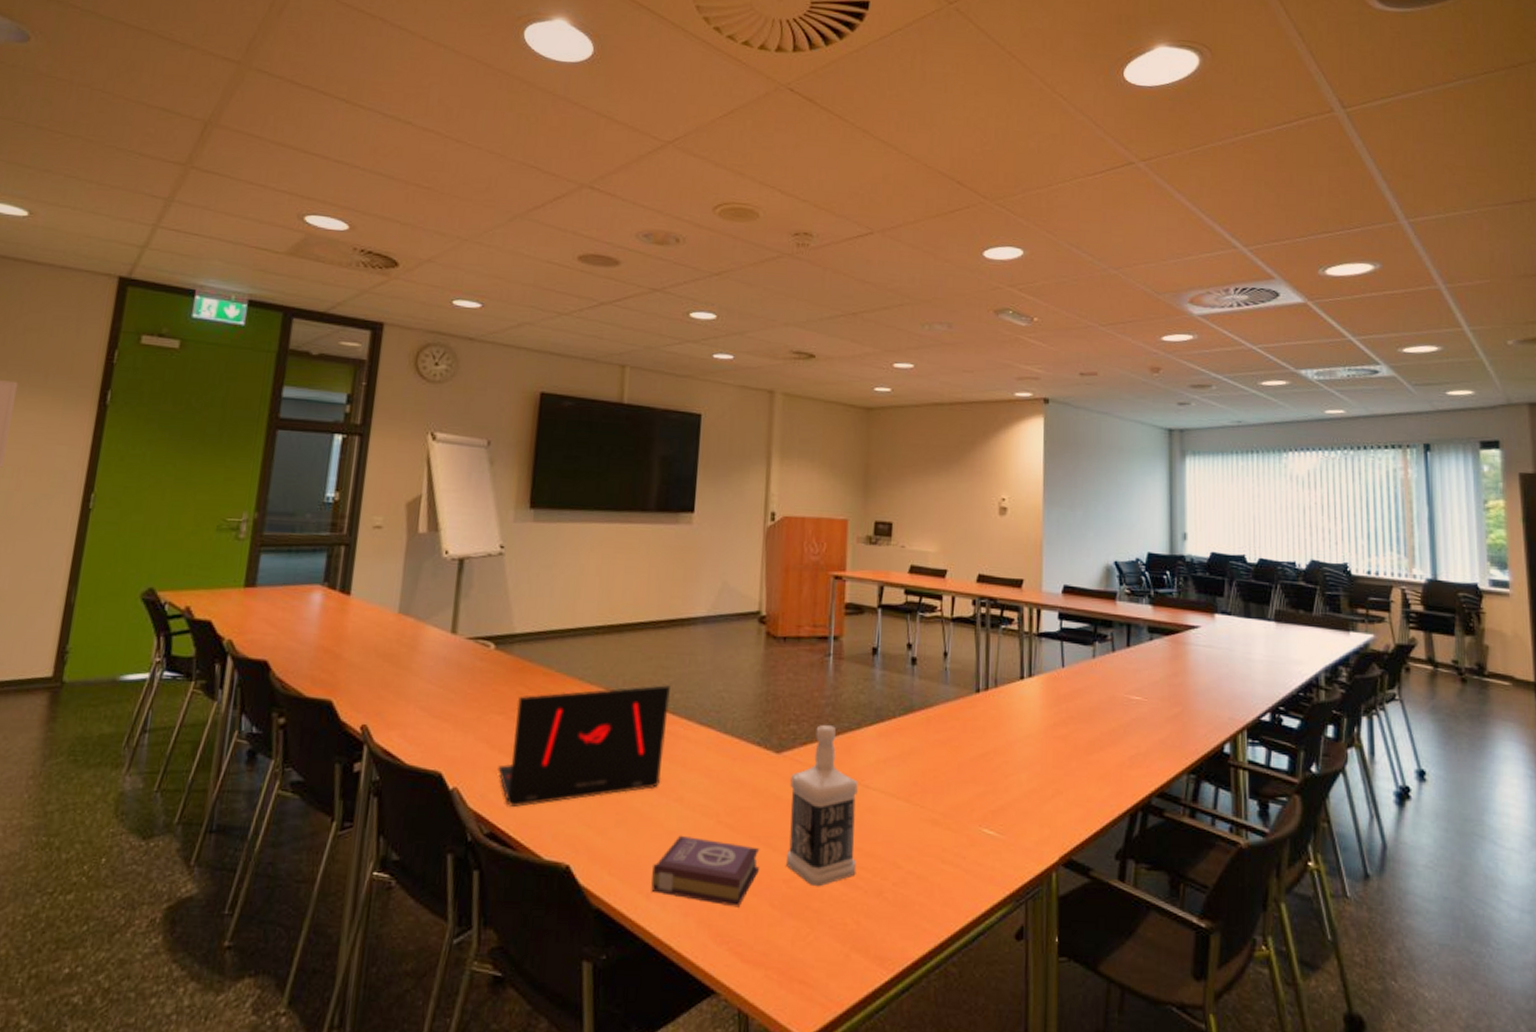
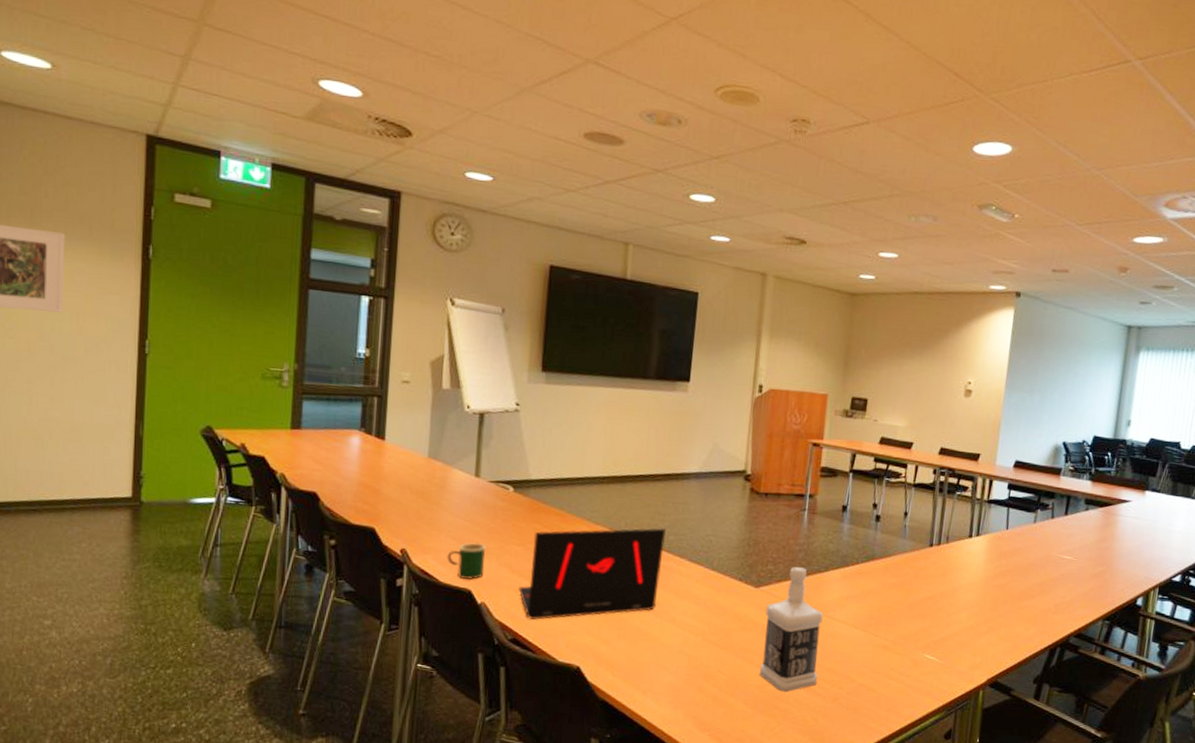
mug: none [415,713,462,759] -> present [447,542,486,580]
book: present [651,835,760,908] -> none [647,647,738,705]

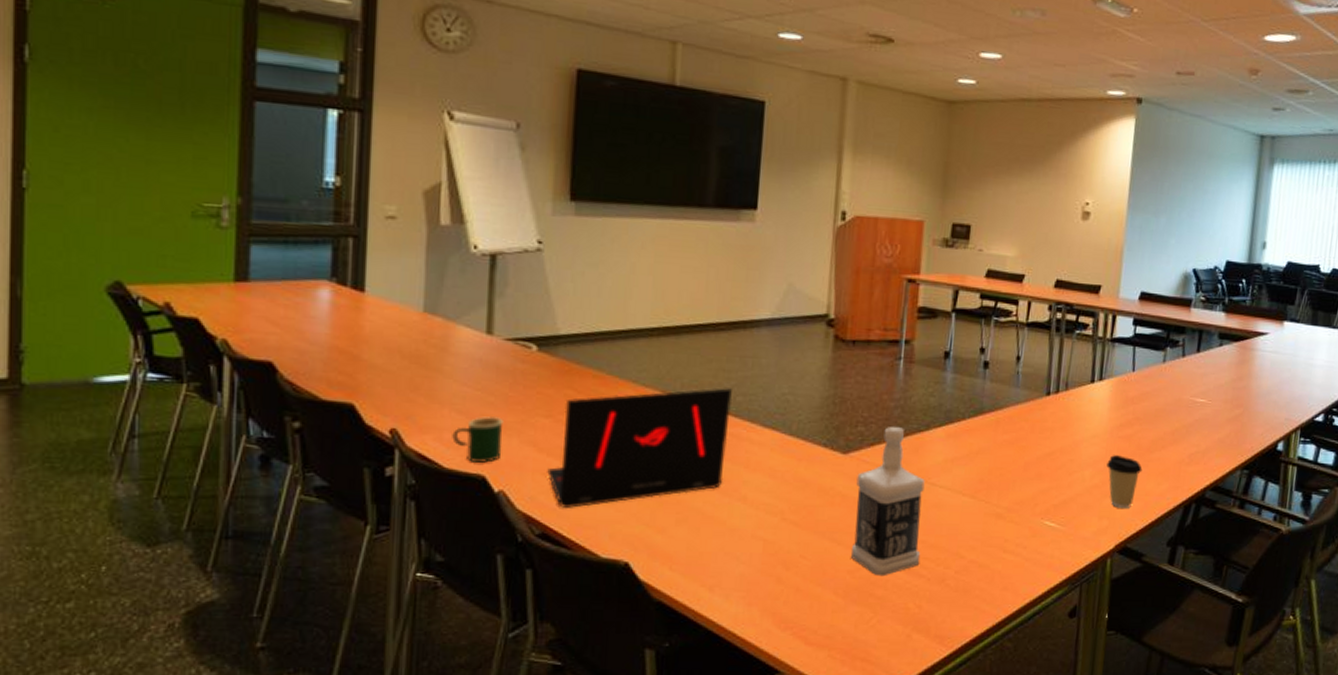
coffee cup: none [981,601,1013,648] -> present [1106,455,1143,508]

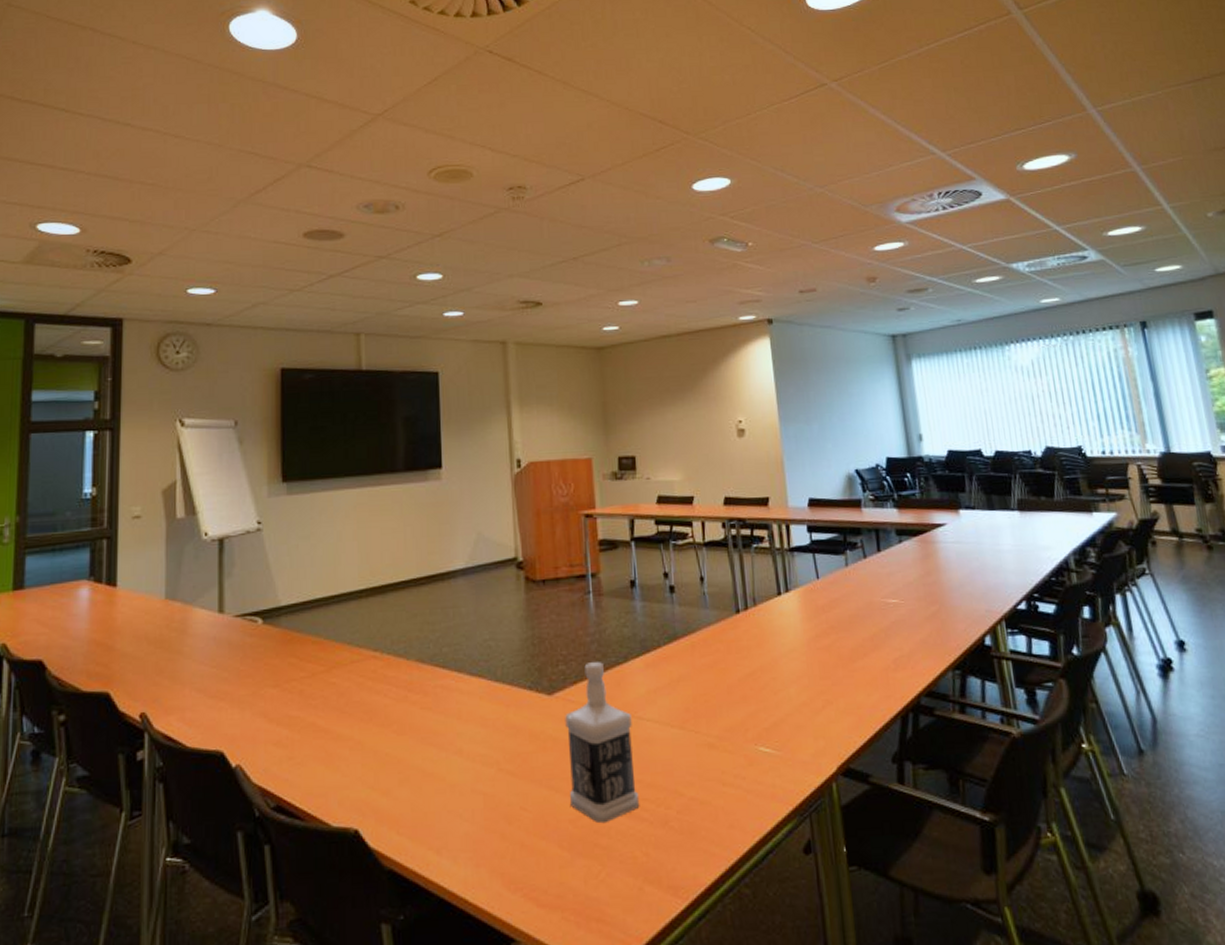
mug: present [452,416,504,463] -> none [193,692,237,739]
laptop: present [547,388,733,508] -> none [278,640,439,777]
coffee cup: present [1106,455,1143,508] -> none [810,668,849,725]

